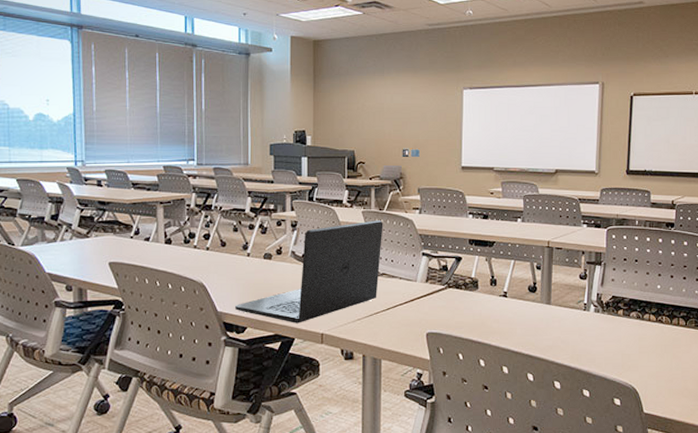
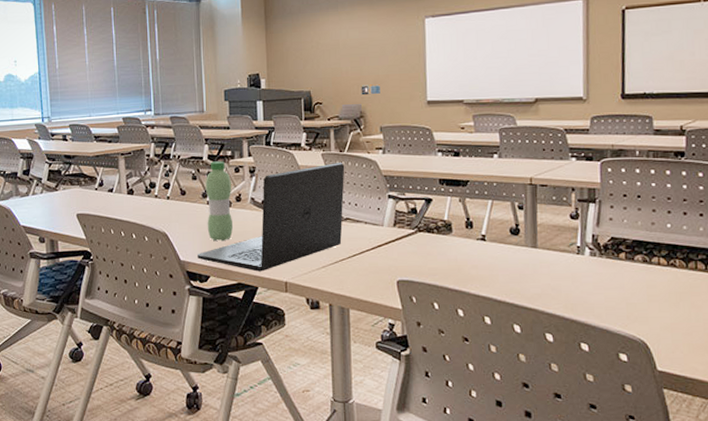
water bottle: none [246,214,273,292] -> present [206,161,234,241]

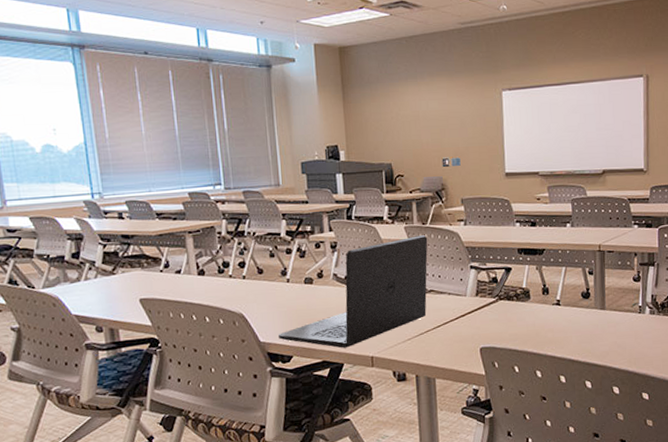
water bottle: present [206,161,234,241] -> none [284,237,316,320]

